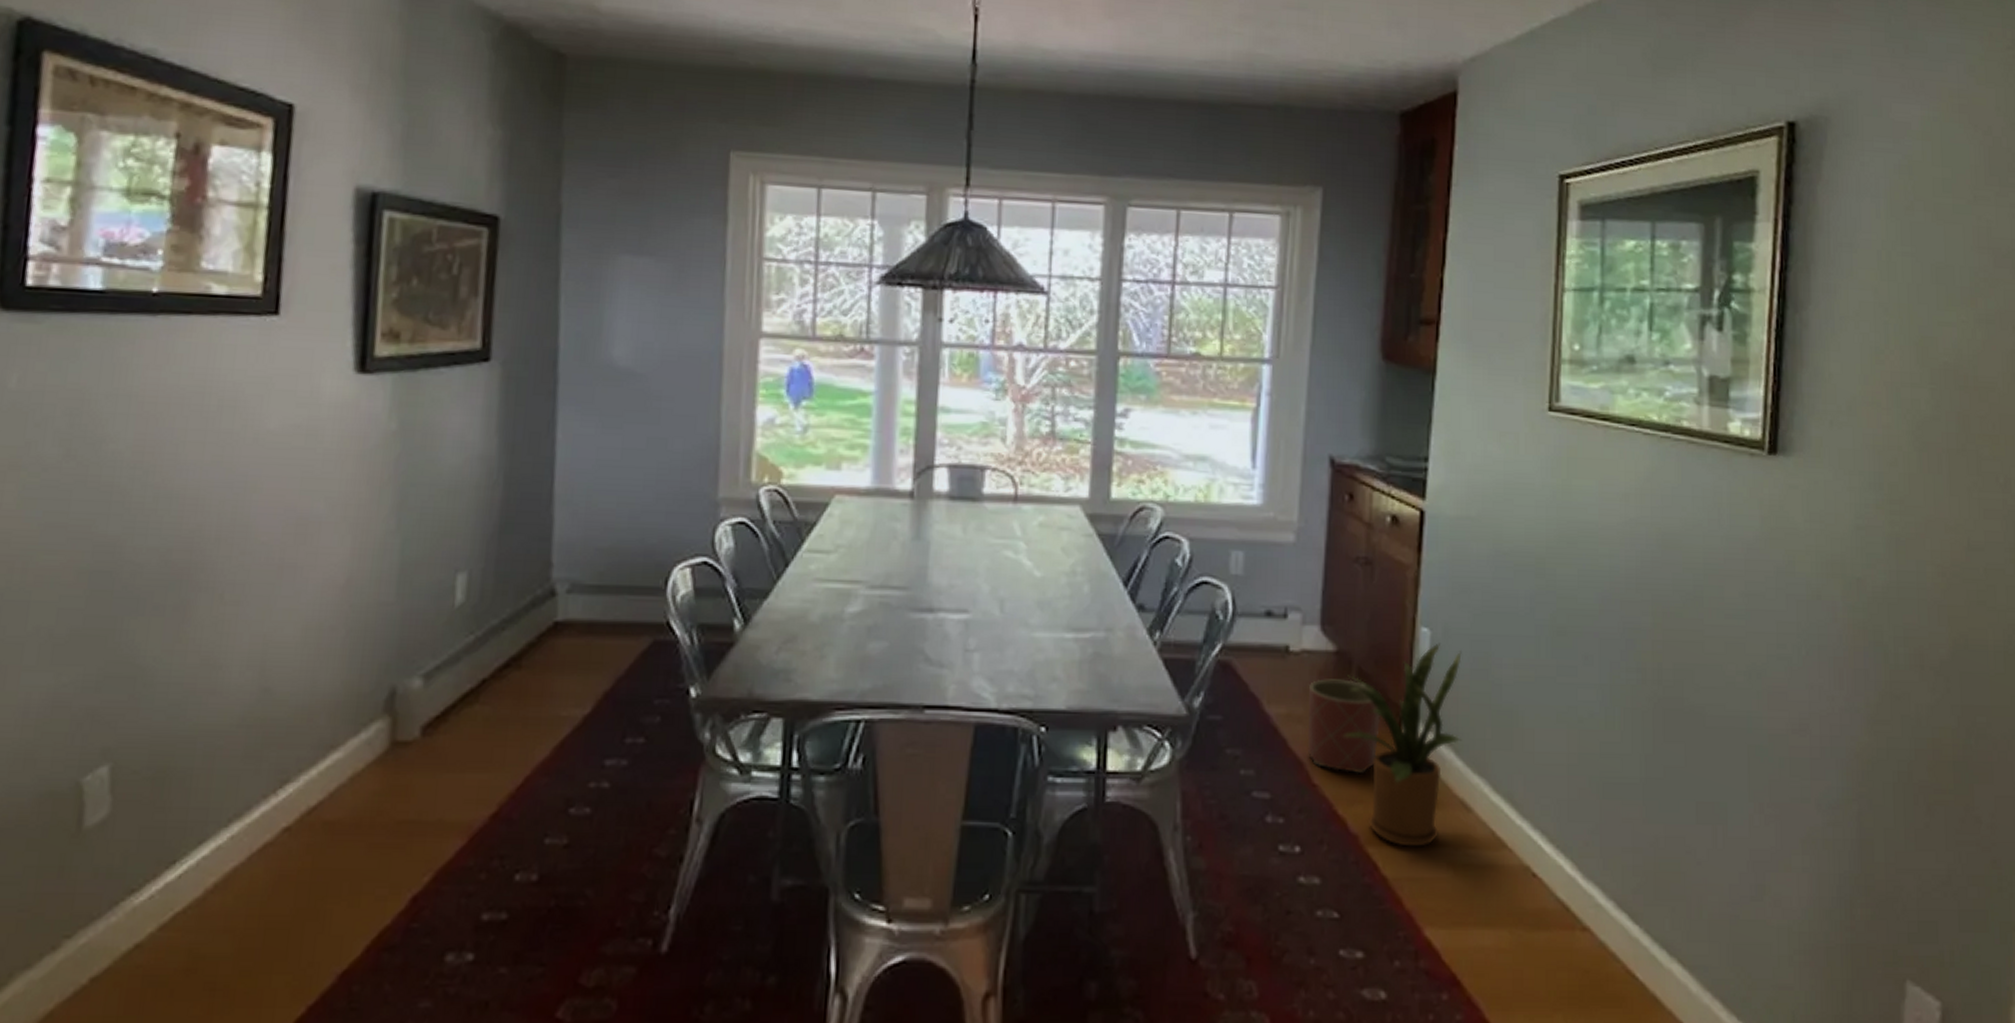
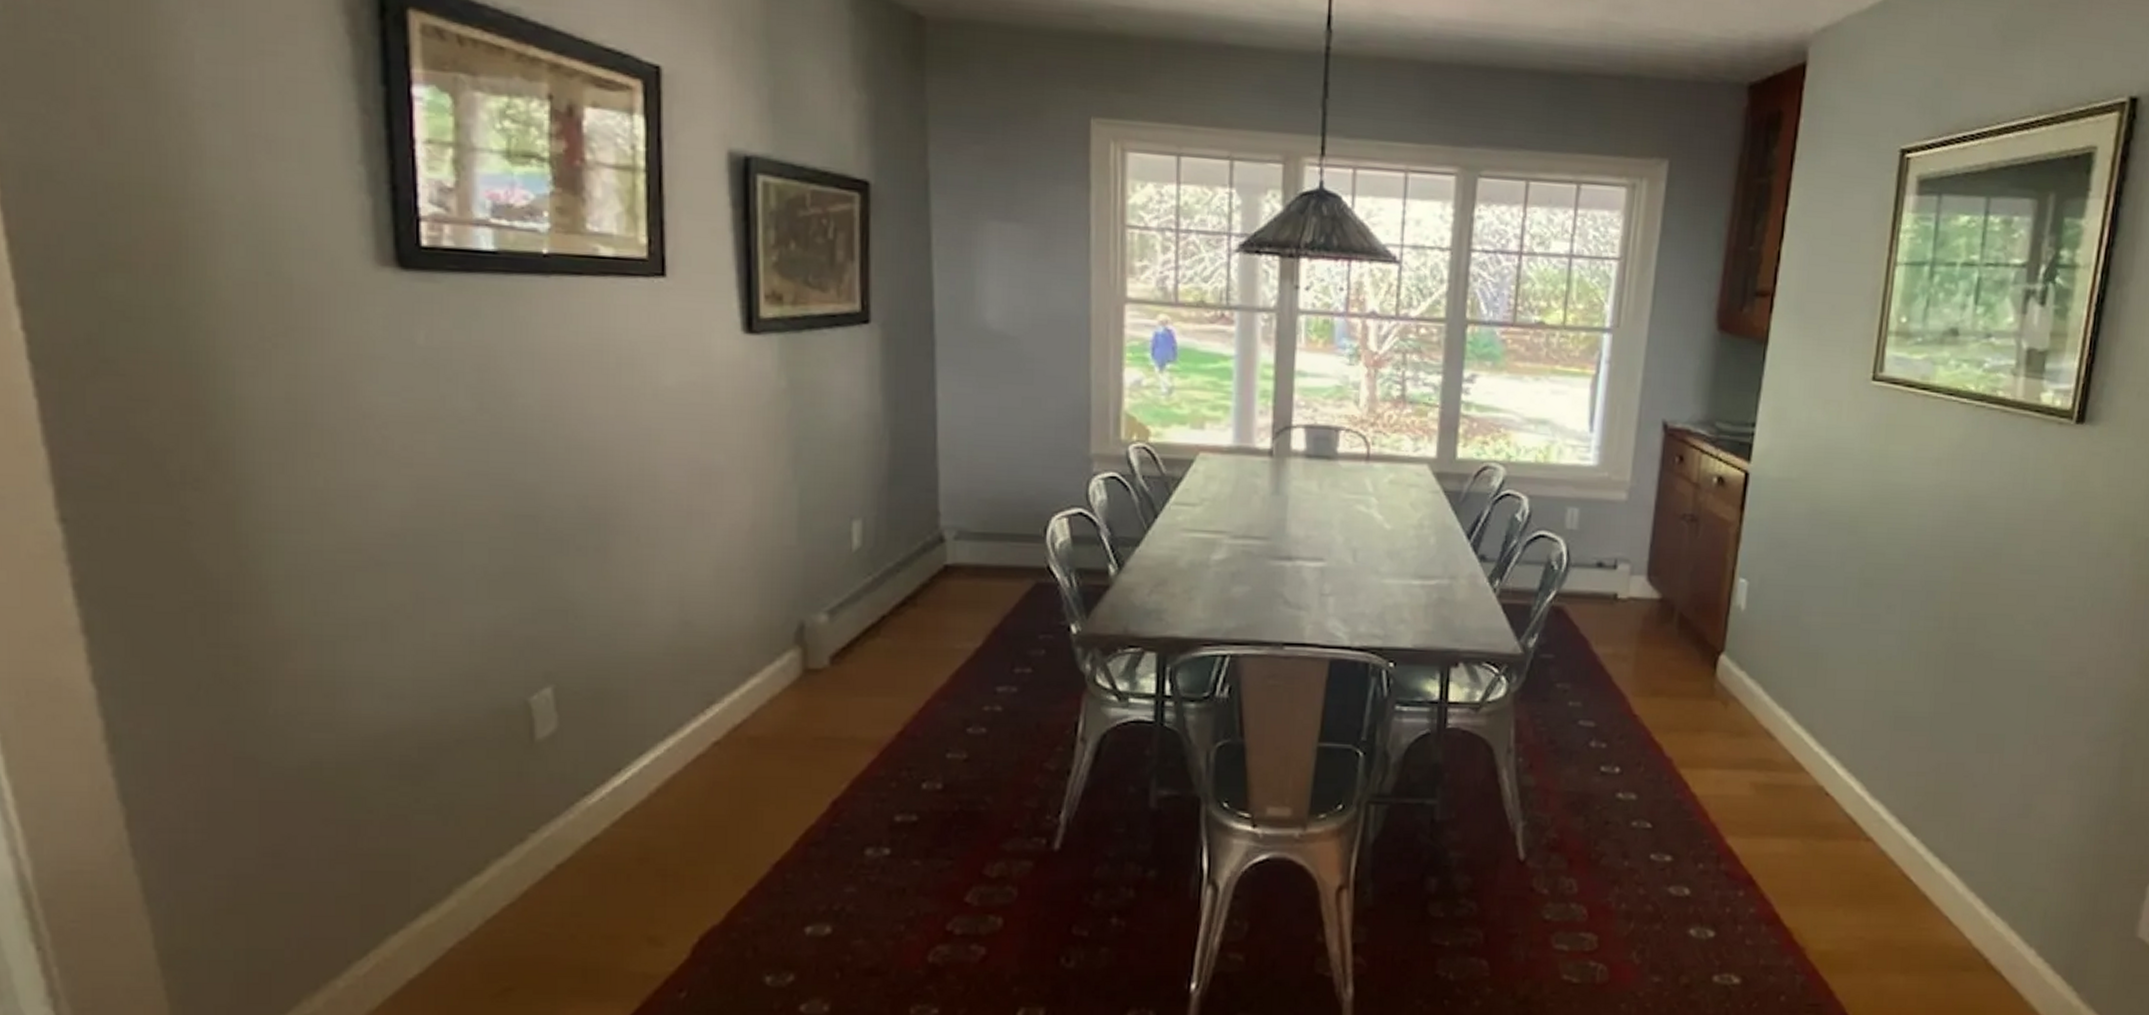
planter: present [1307,679,1380,774] -> none [1629,623,1699,707]
house plant: present [1342,643,1462,847] -> none [1662,592,1776,770]

